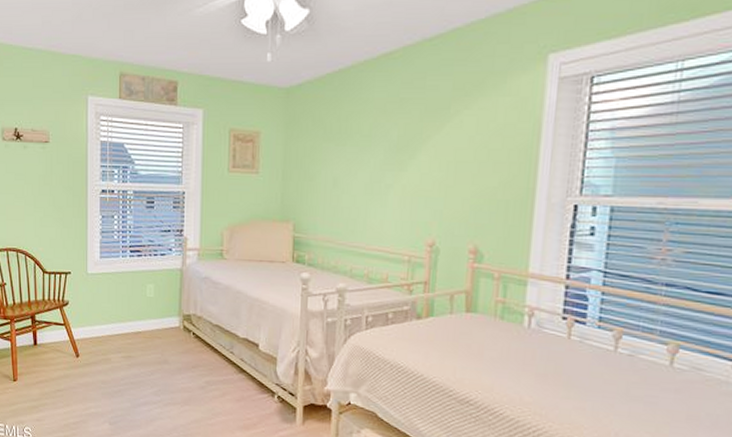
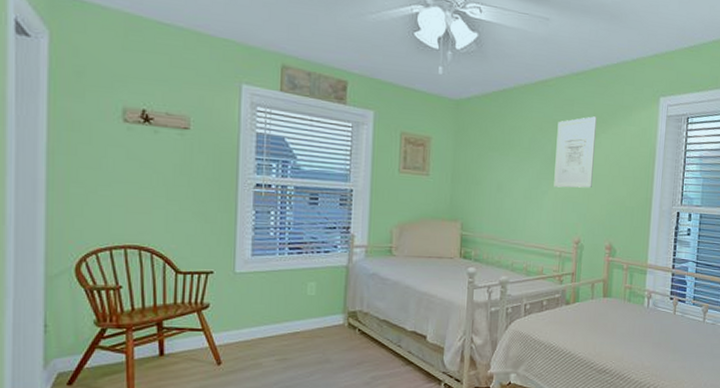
wall art: none [401,89,457,180] -> present [554,116,597,188]

